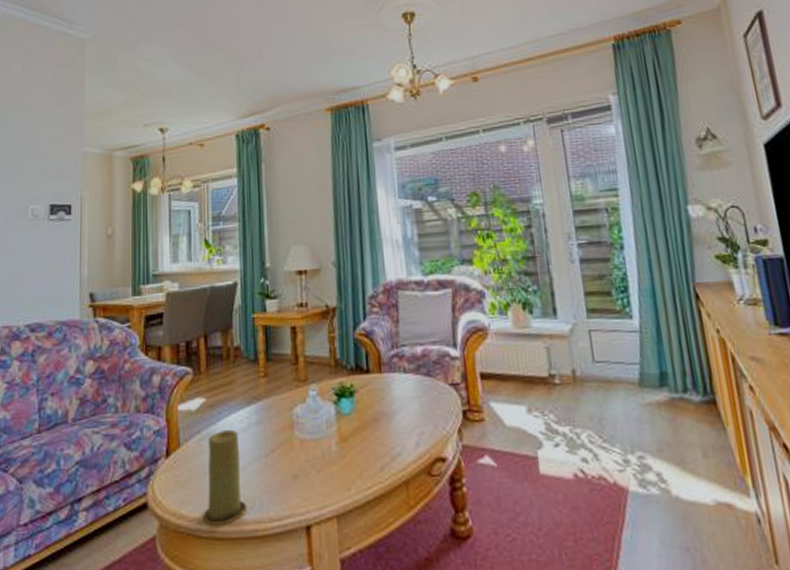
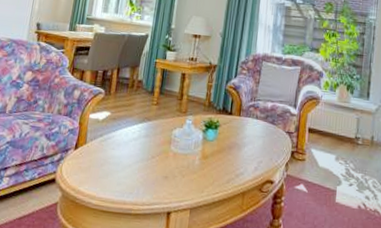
candle: present [202,430,247,526] -> none [94,137,130,203]

